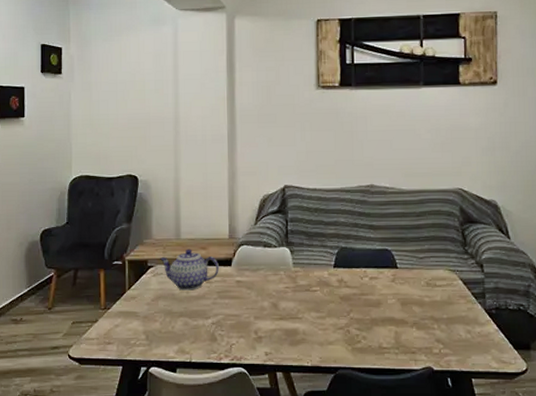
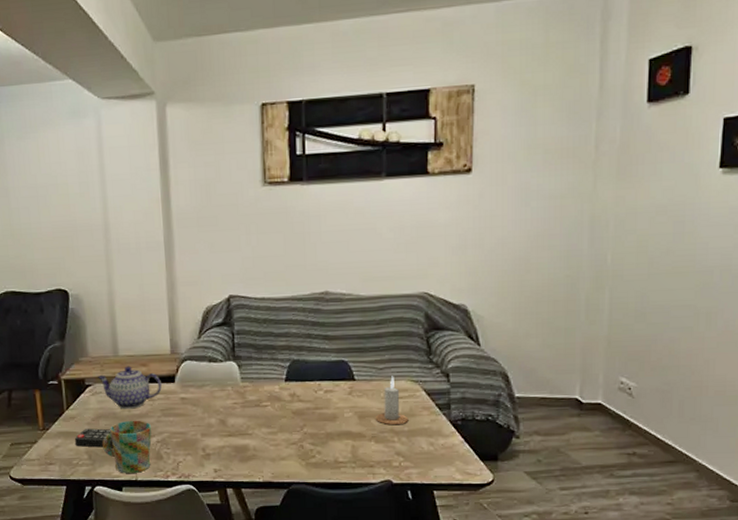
remote control: none [133,309,171,328] -> present [74,428,114,448]
mug: none [160,301,208,354] -> present [102,420,152,473]
candle: none [416,265,447,313] -> present [375,376,409,426]

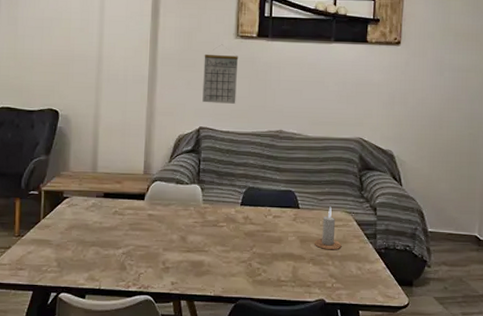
remote control: present [74,428,114,448] -> none [46,237,83,256]
teapot: present [97,366,162,409] -> none [75,182,132,222]
mug: present [102,420,152,473] -> none [72,232,119,282]
calendar: none [227,195,270,267] -> present [202,44,239,104]

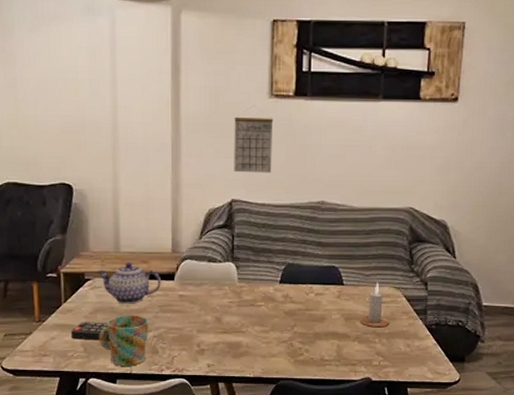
remote control: none [46,237,83,256] -> present [70,322,110,341]
mug: none [72,232,119,282] -> present [99,315,149,366]
teapot: none [75,182,132,222] -> present [97,262,161,304]

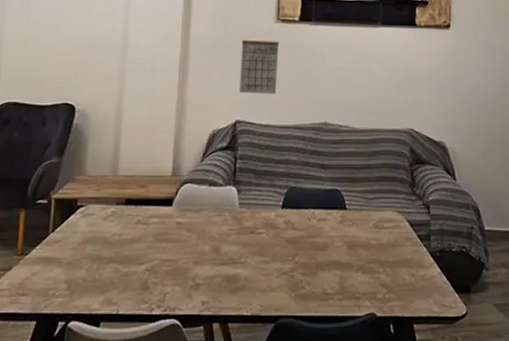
remote control: present [70,322,110,341] -> none [54,254,98,276]
teapot: present [97,262,161,304] -> none [91,186,158,233]
mug: present [99,315,149,366] -> none [85,245,142,306]
candle: present [360,282,389,328] -> none [363,206,393,256]

